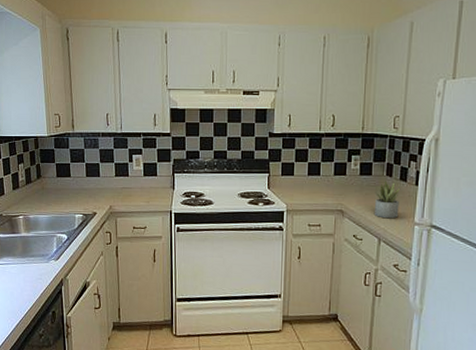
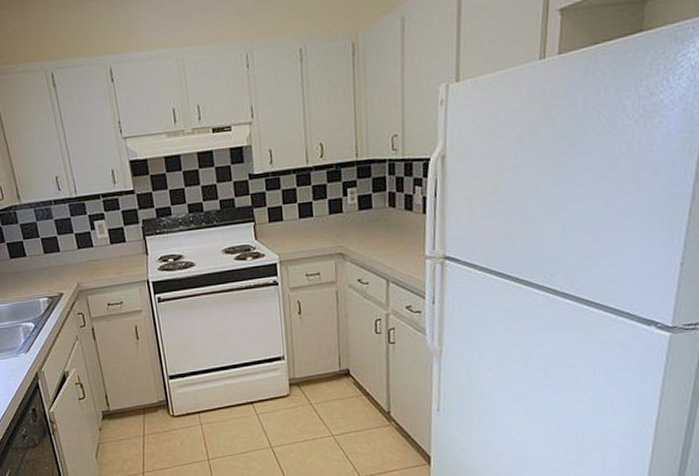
succulent plant: present [375,181,401,219] -> none [378,213,407,256]

